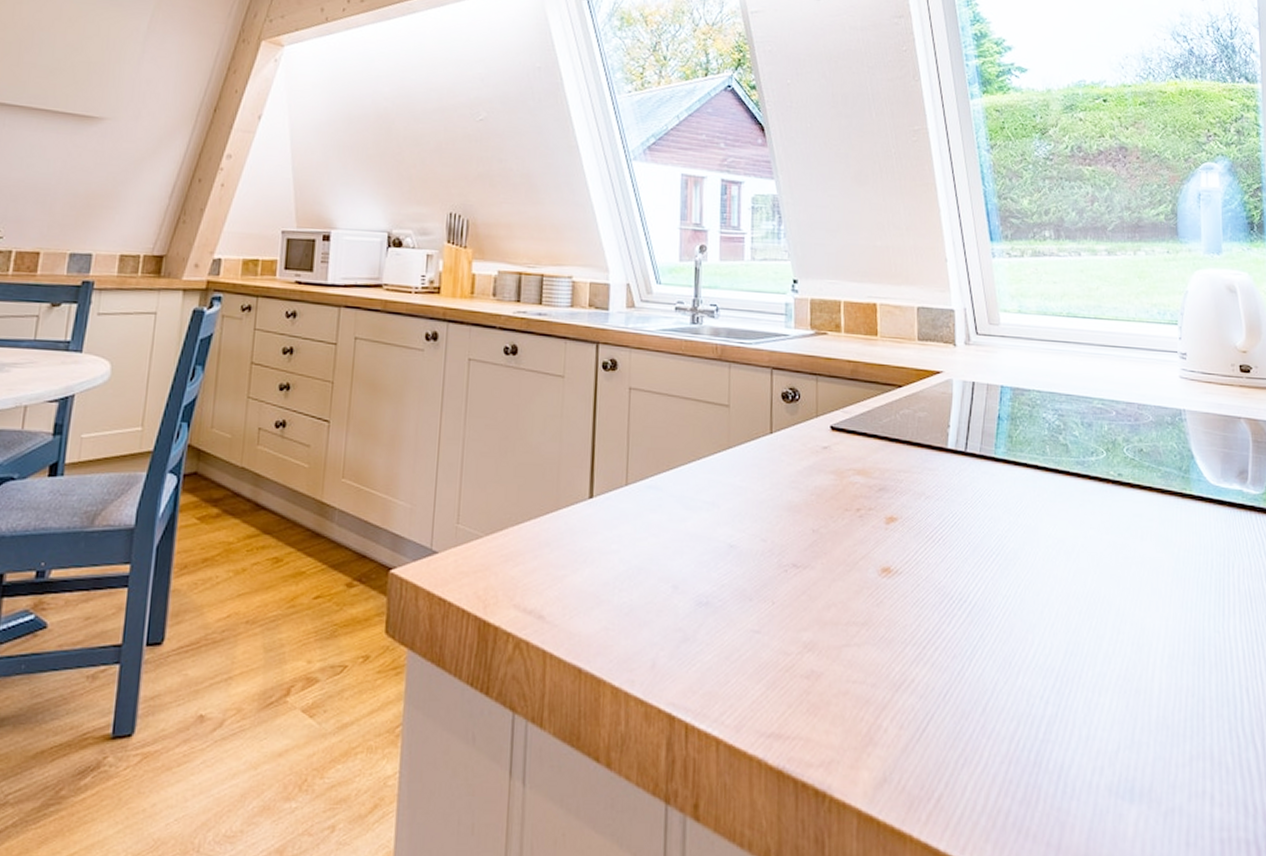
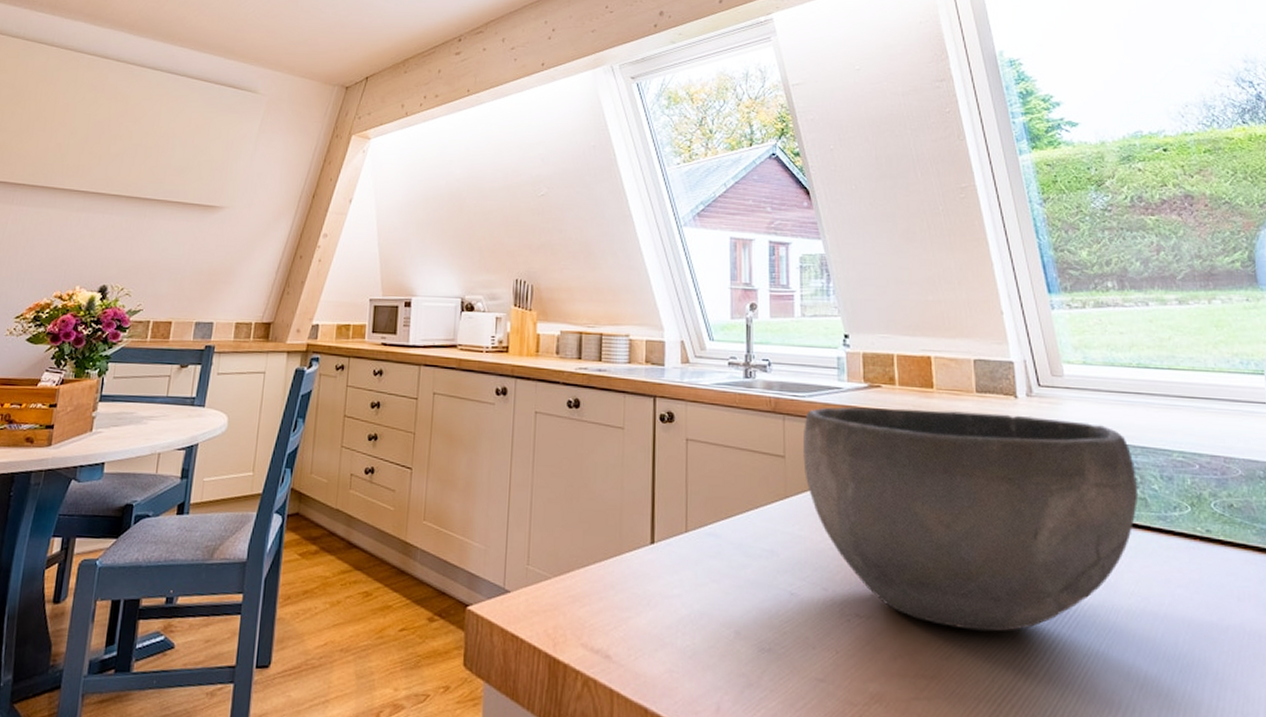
bowl: none [747,354,1060,577] -> present [803,406,1138,632]

